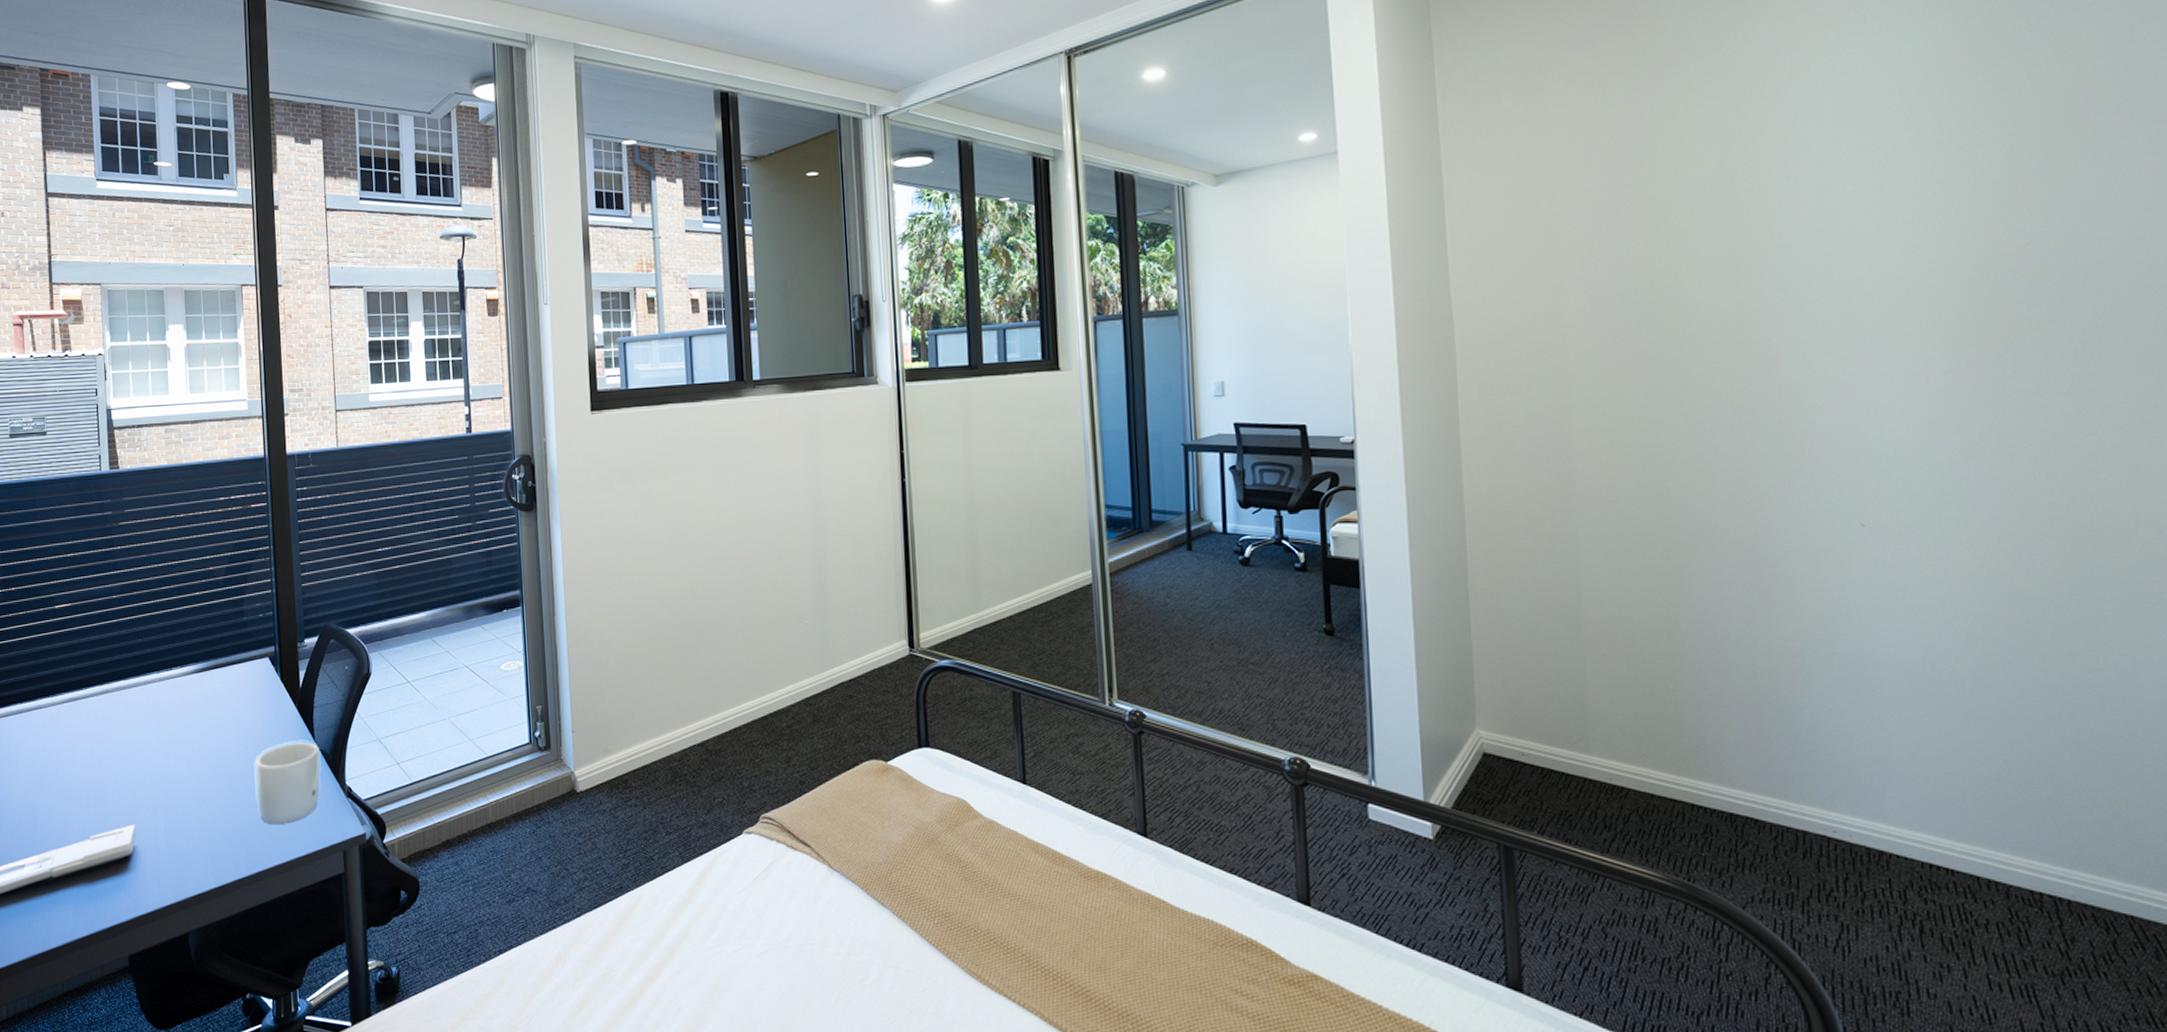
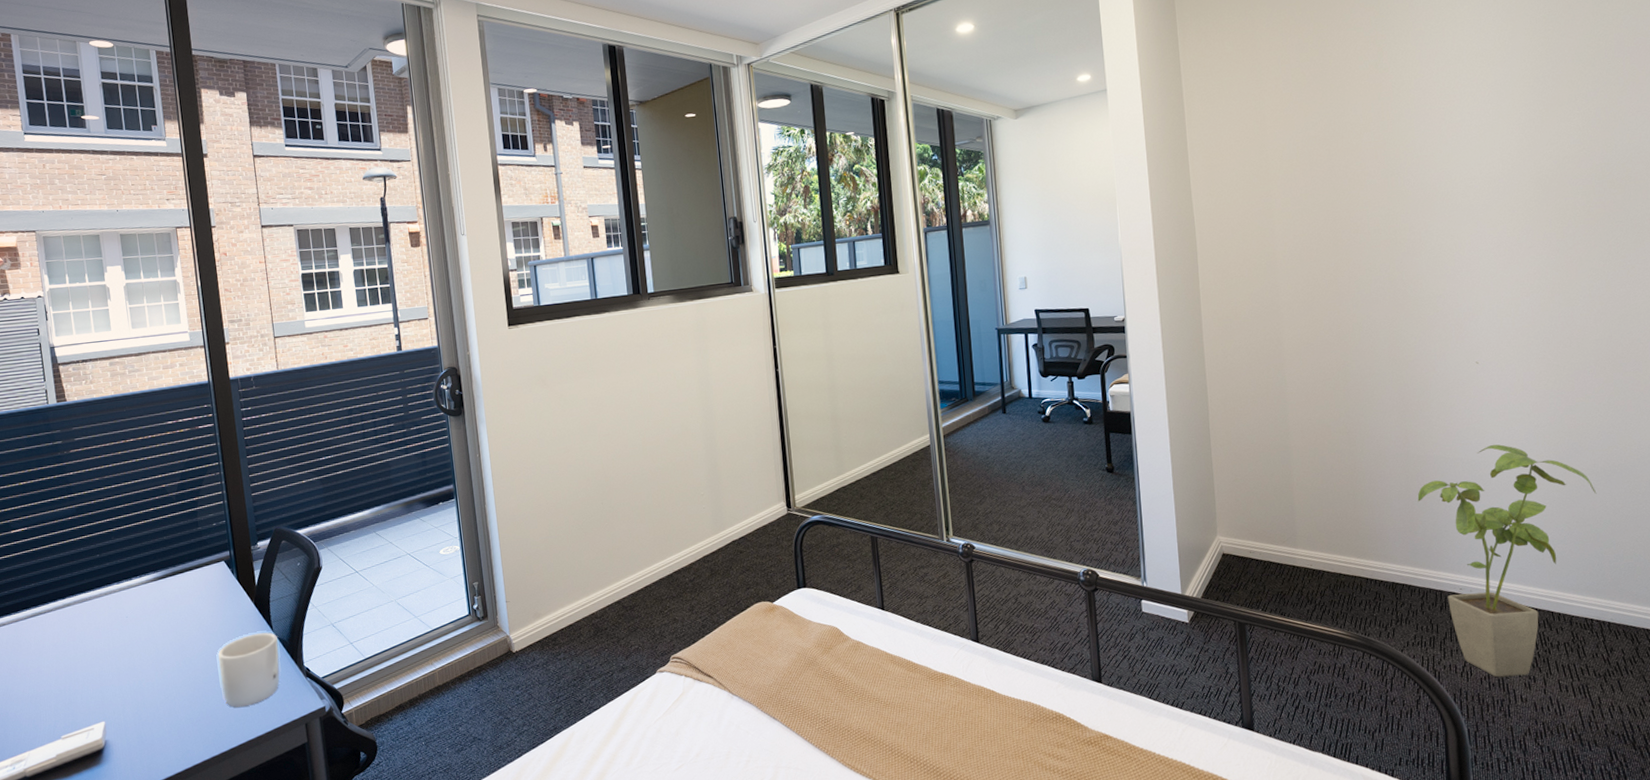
house plant: none [1769,638,2050,962] -> present [1417,444,1597,678]

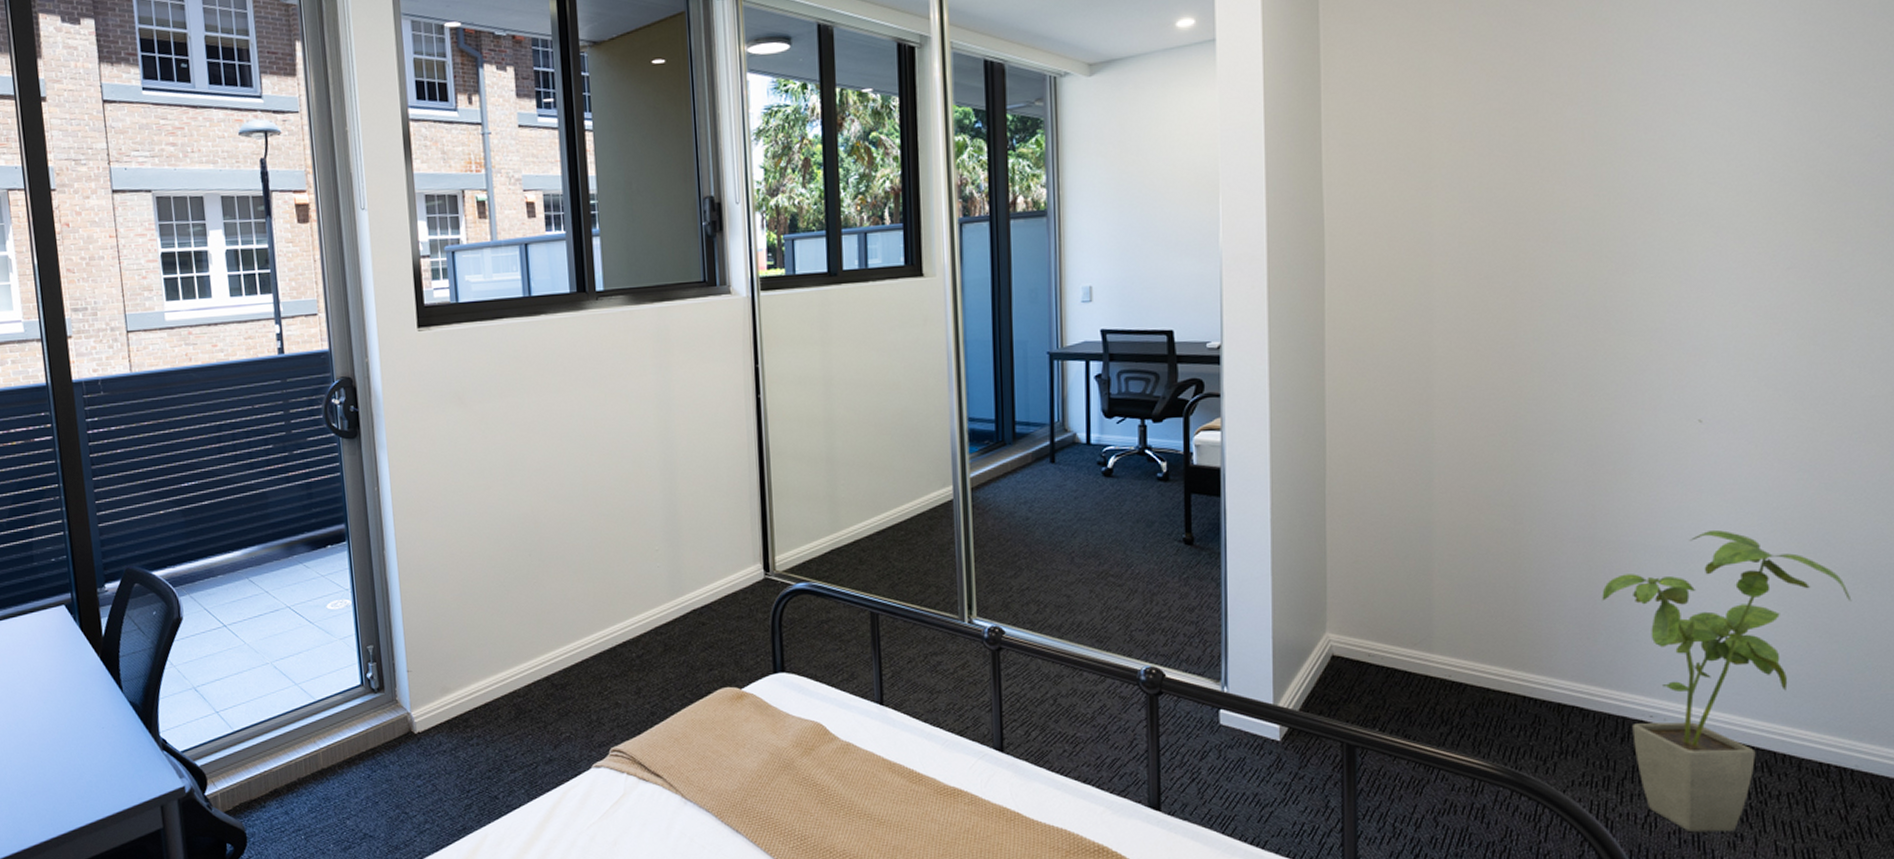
mug: present [218,632,280,707] -> none [57,694,131,782]

